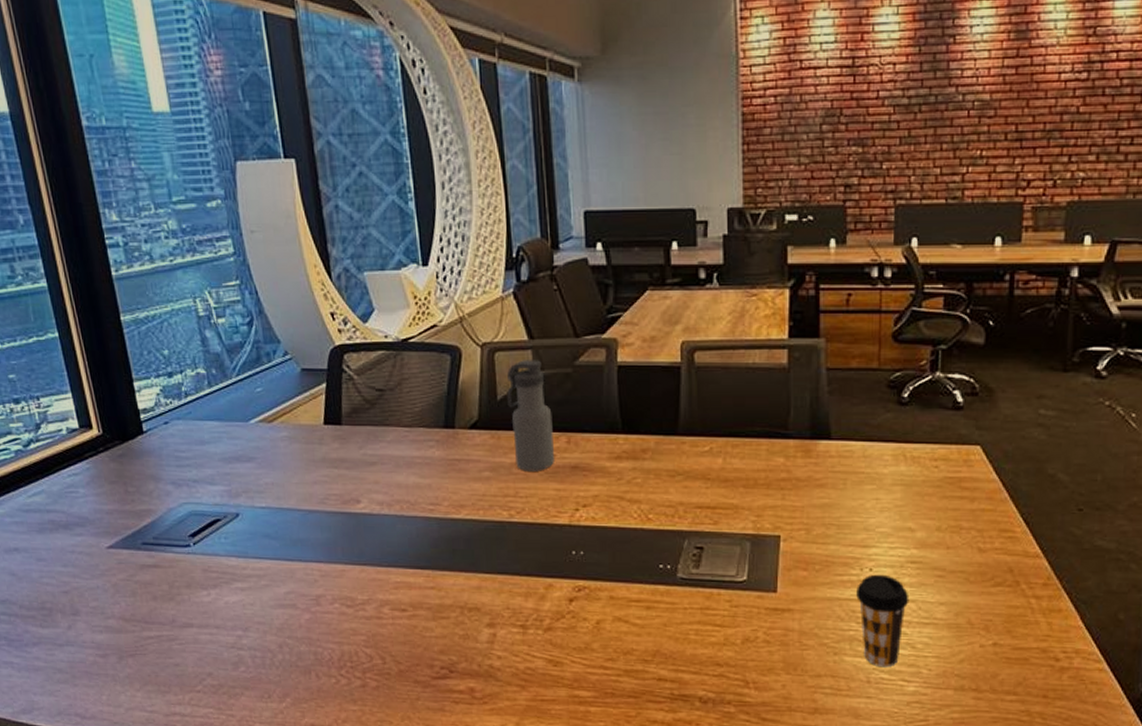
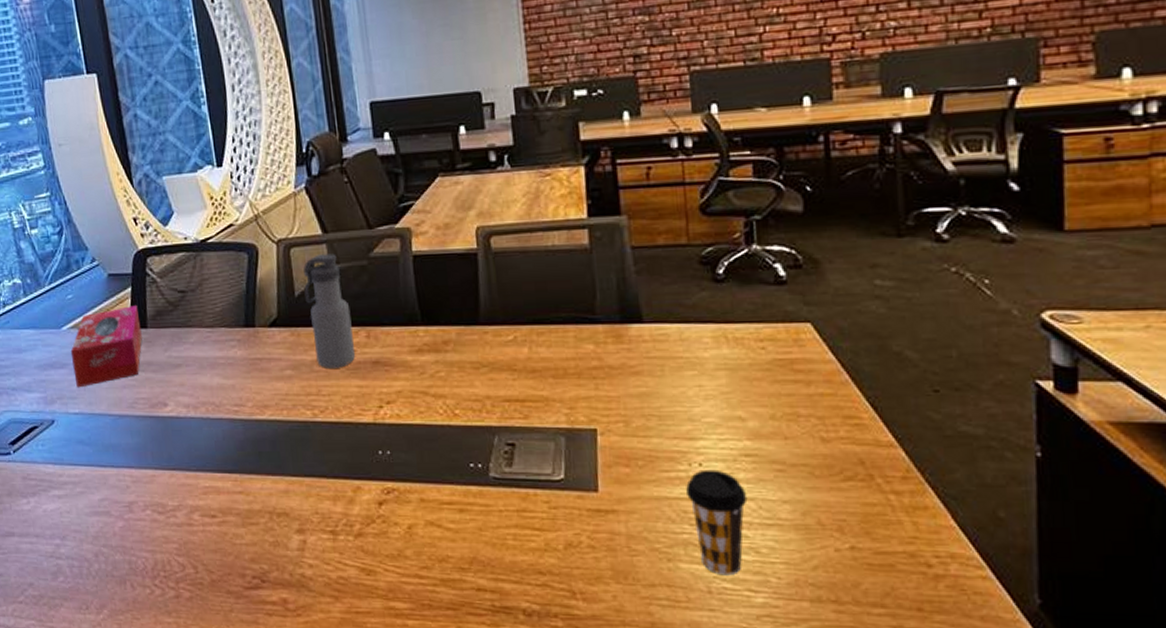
tissue box: none [258,401,336,482] -> present [70,304,142,388]

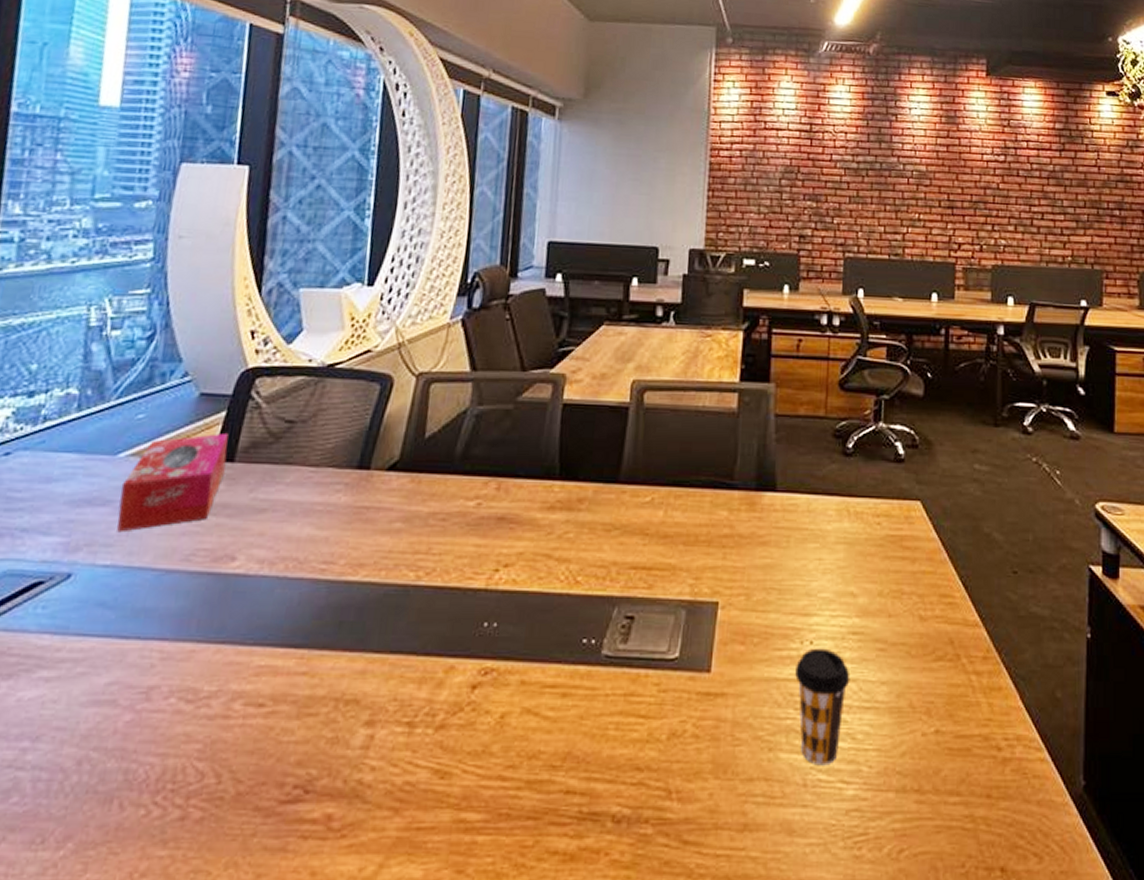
water bottle: present [303,254,356,368] -> none [434,393,485,523]

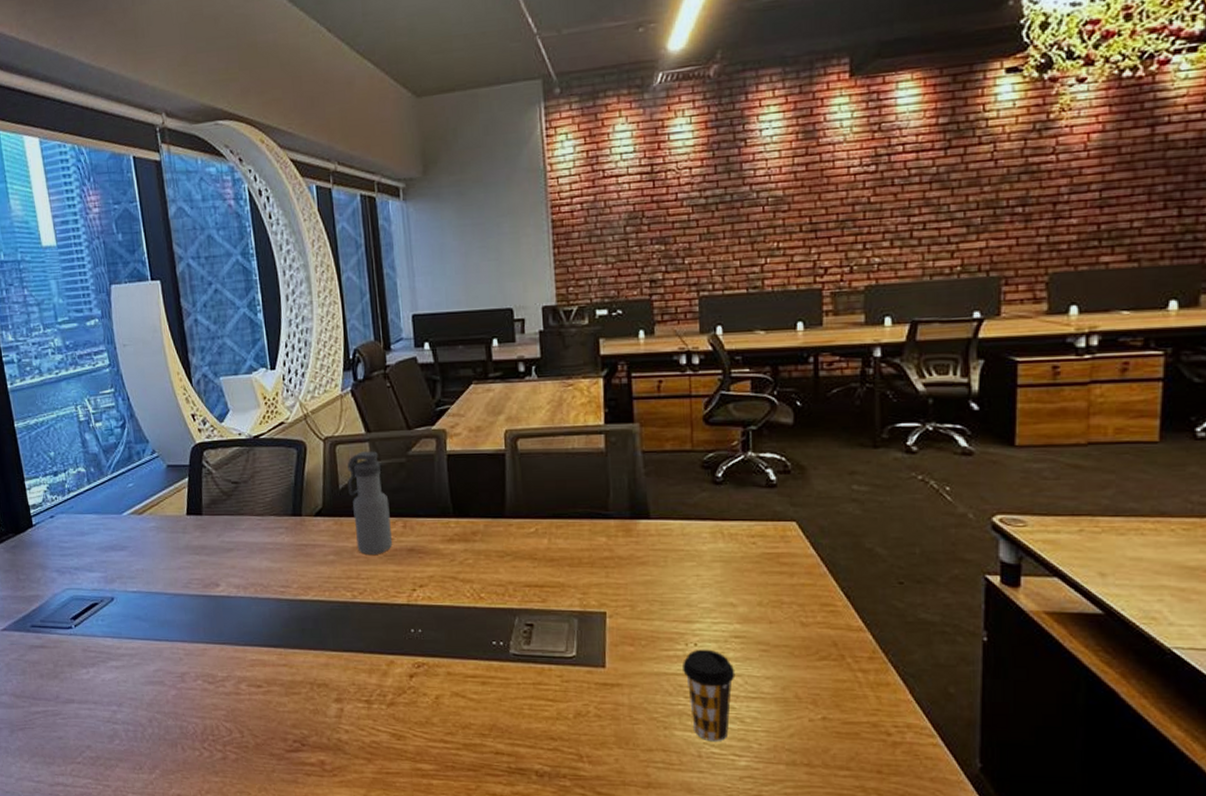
tissue box: present [117,432,229,533] -> none [130,493,198,569]
water bottle: none [434,393,485,523] -> present [347,451,393,555]

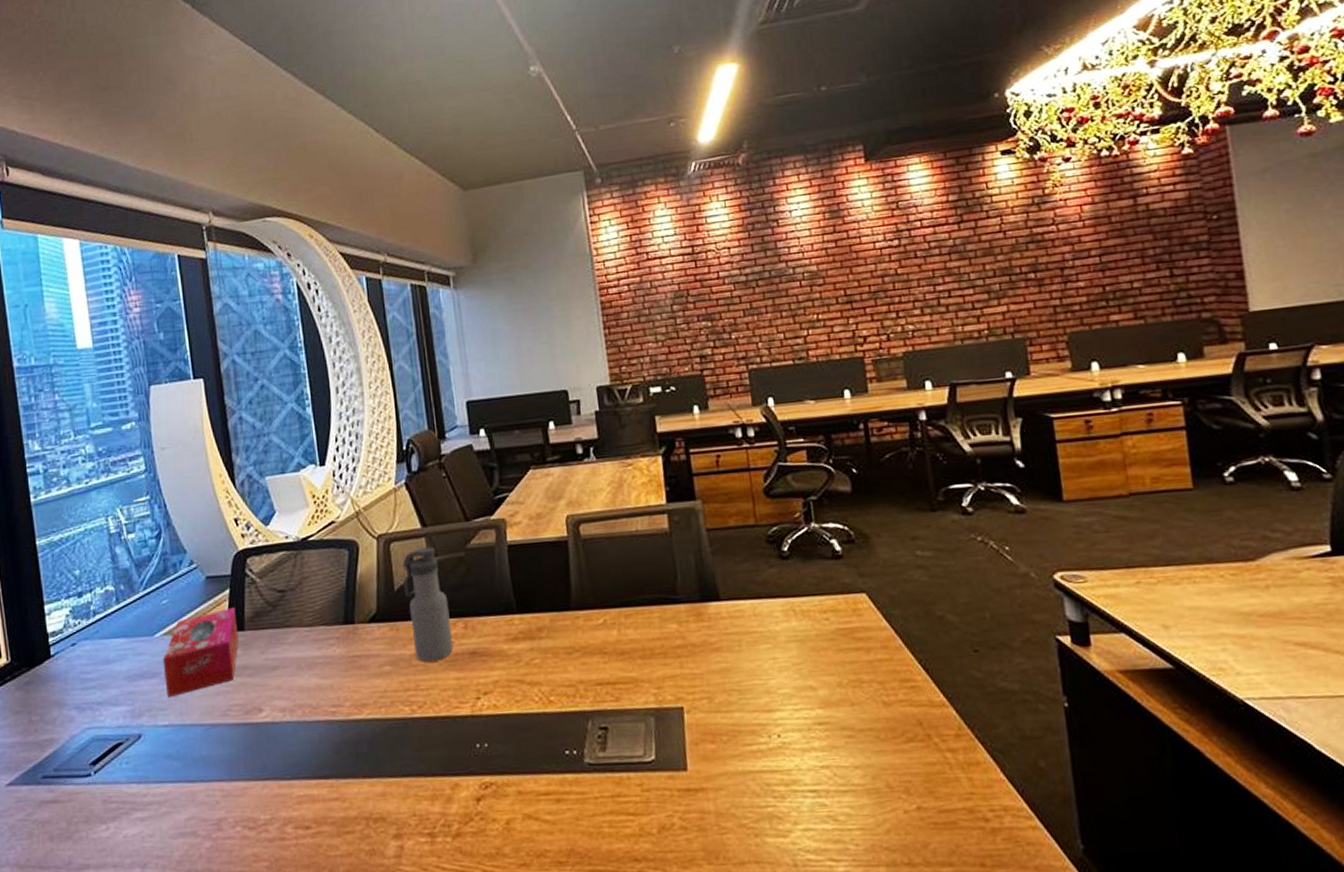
tissue box: none [130,493,198,569] -> present [162,606,239,698]
coffee cup: present [683,649,736,742] -> none [767,740,824,847]

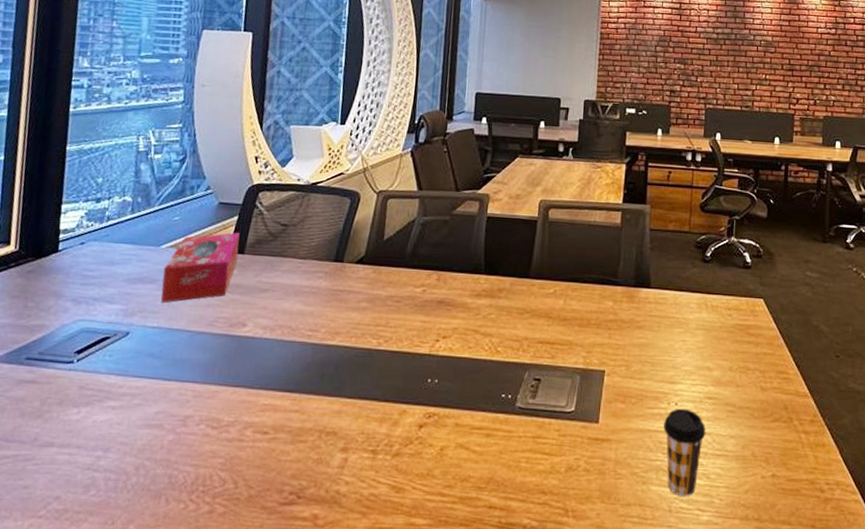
water bottle: present [403,546,454,662] -> none [391,207,428,304]
coffee cup: none [767,740,824,847] -> present [663,408,706,497]

